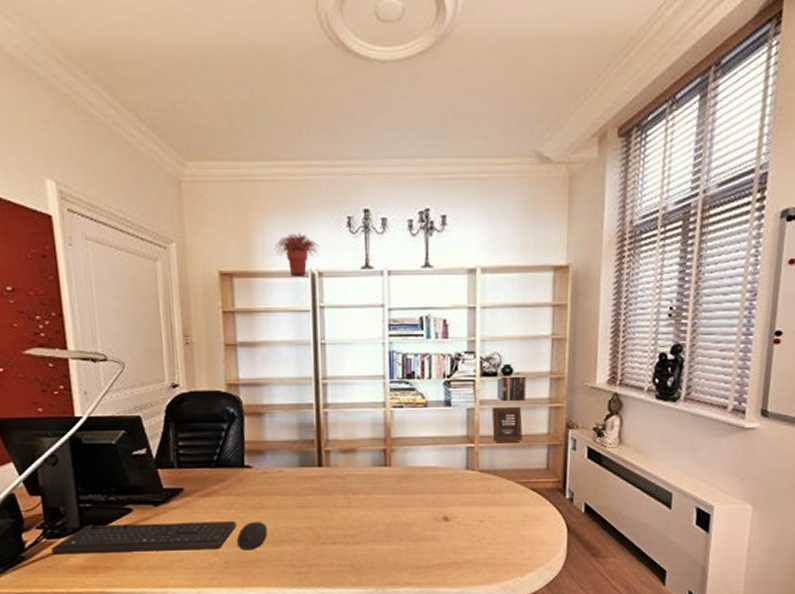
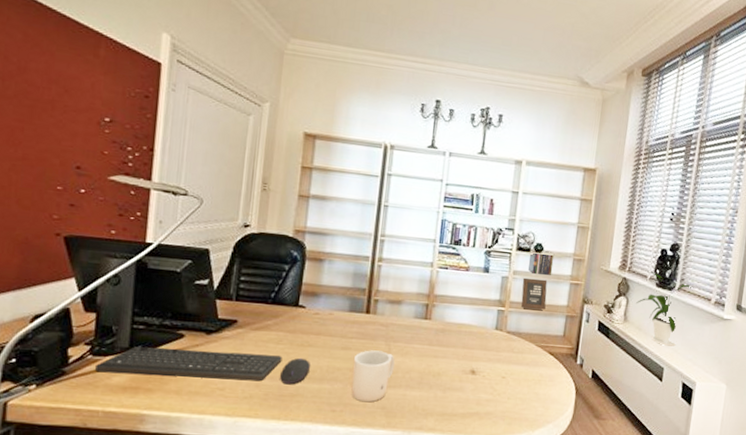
potted plant: present [274,233,320,278] -> none [355,110,395,148]
mug: none [312,505,357,562] -> present [351,350,395,403]
house plant: none [632,381,704,468] -> present [636,271,694,347]

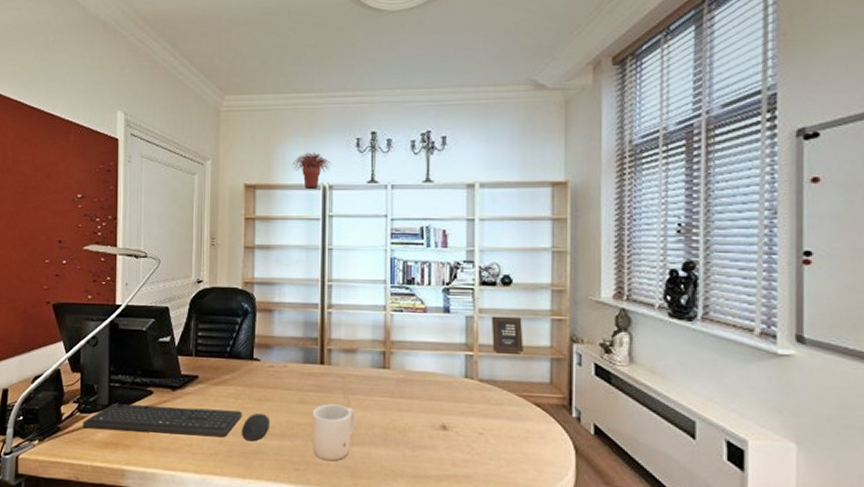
potted plant: none [355,110,395,148] -> present [292,152,332,190]
books: present [527,250,555,276] -> none [495,282,527,313]
house plant: present [636,271,694,347] -> none [643,298,724,393]

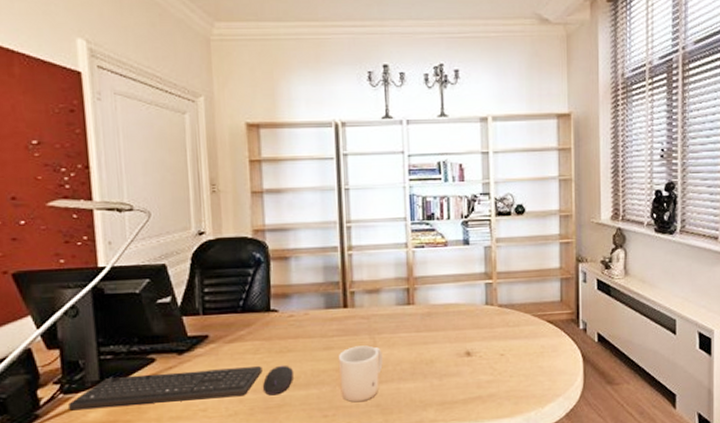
potted plant: present [292,152,332,190] -> none [299,87,343,128]
picture frame: present [491,316,523,353] -> none [507,243,537,277]

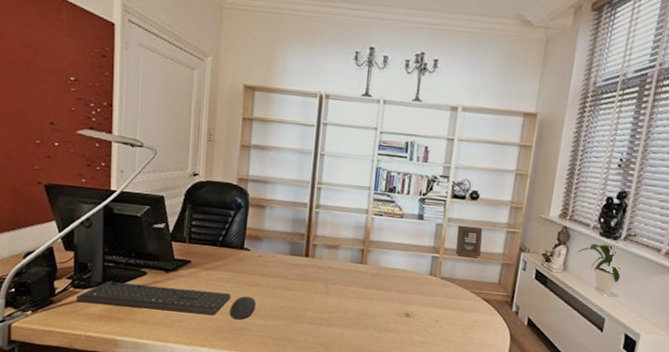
mug: present [338,345,383,403] -> none [293,291,333,339]
picture frame: none [507,243,537,277] -> present [455,225,483,257]
house plant: none [636,216,697,296] -> present [577,219,642,297]

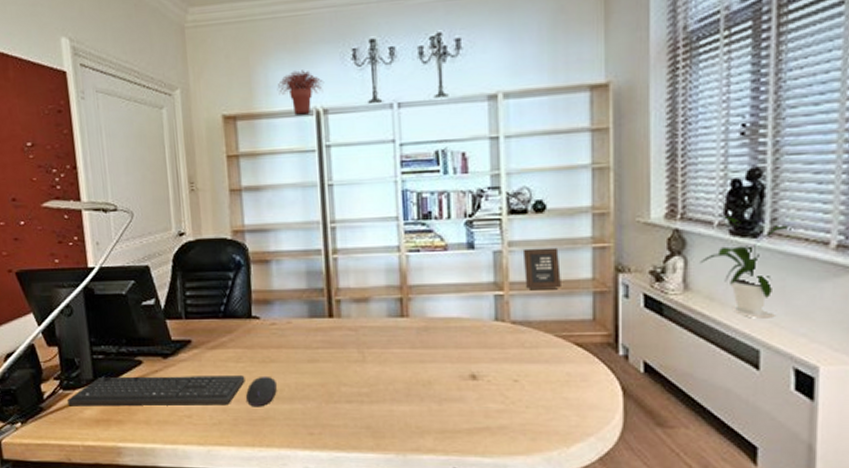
potted plant: none [291,60,330,98] -> present [277,70,325,117]

